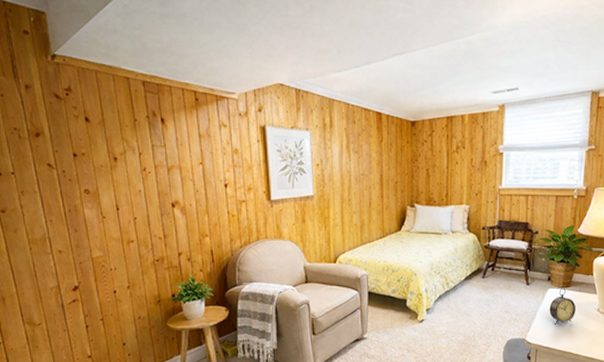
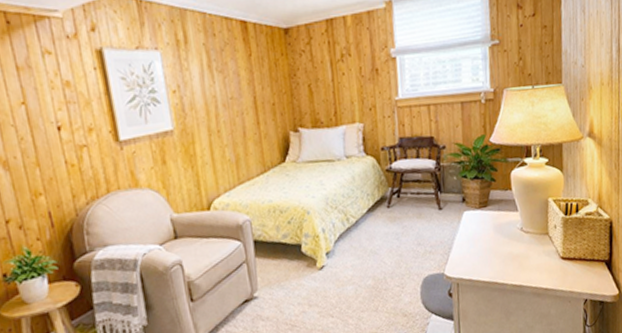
alarm clock: present [549,287,576,325] -> none [467,208,497,252]

